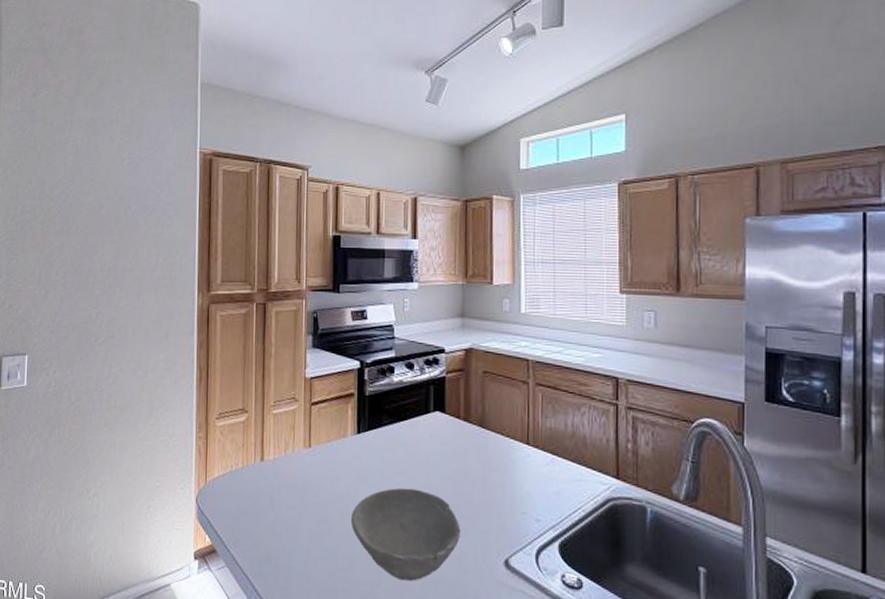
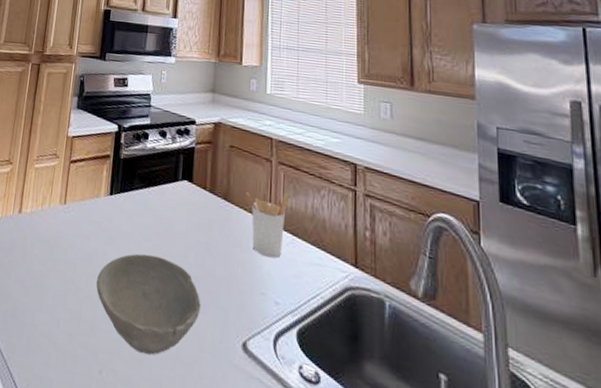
utensil holder: none [502,414,549,479] -> present [246,192,290,259]

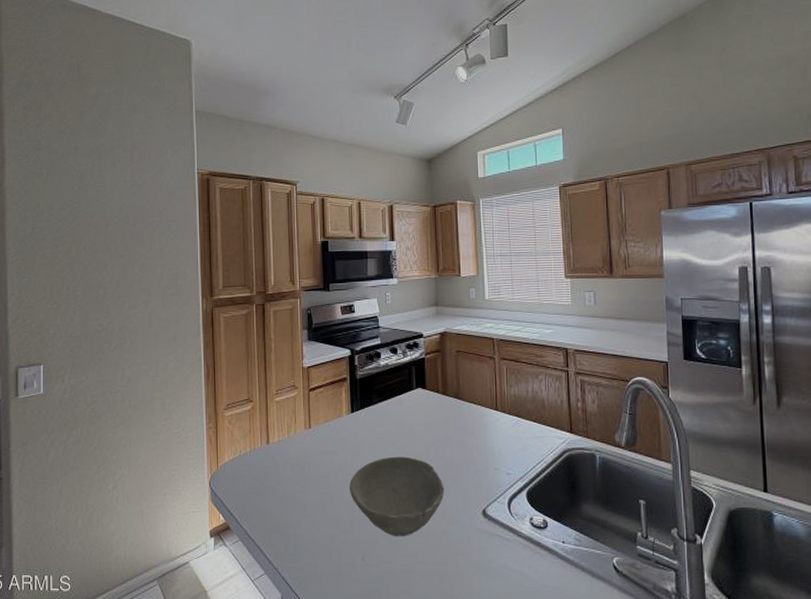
utensil holder: present [246,192,290,259] -> none [474,383,513,439]

